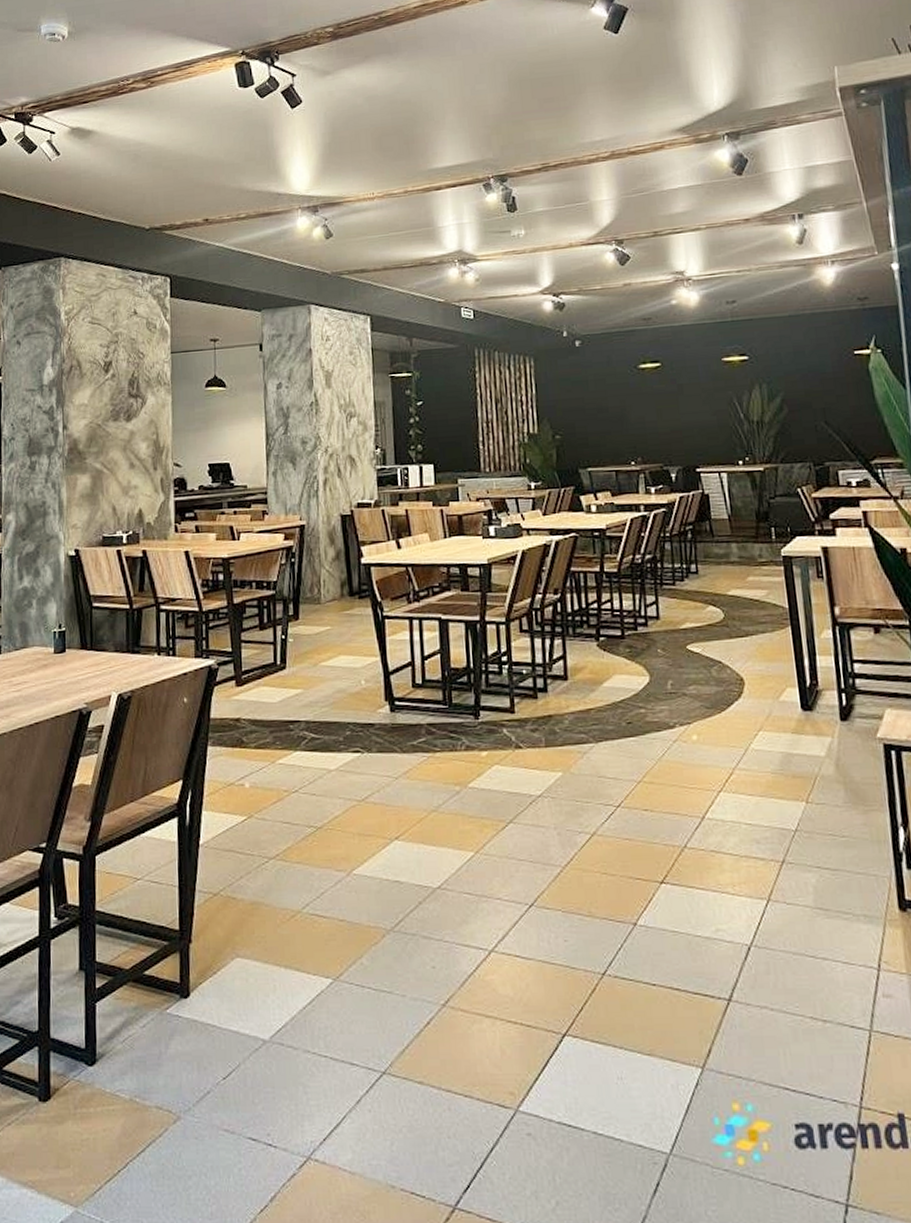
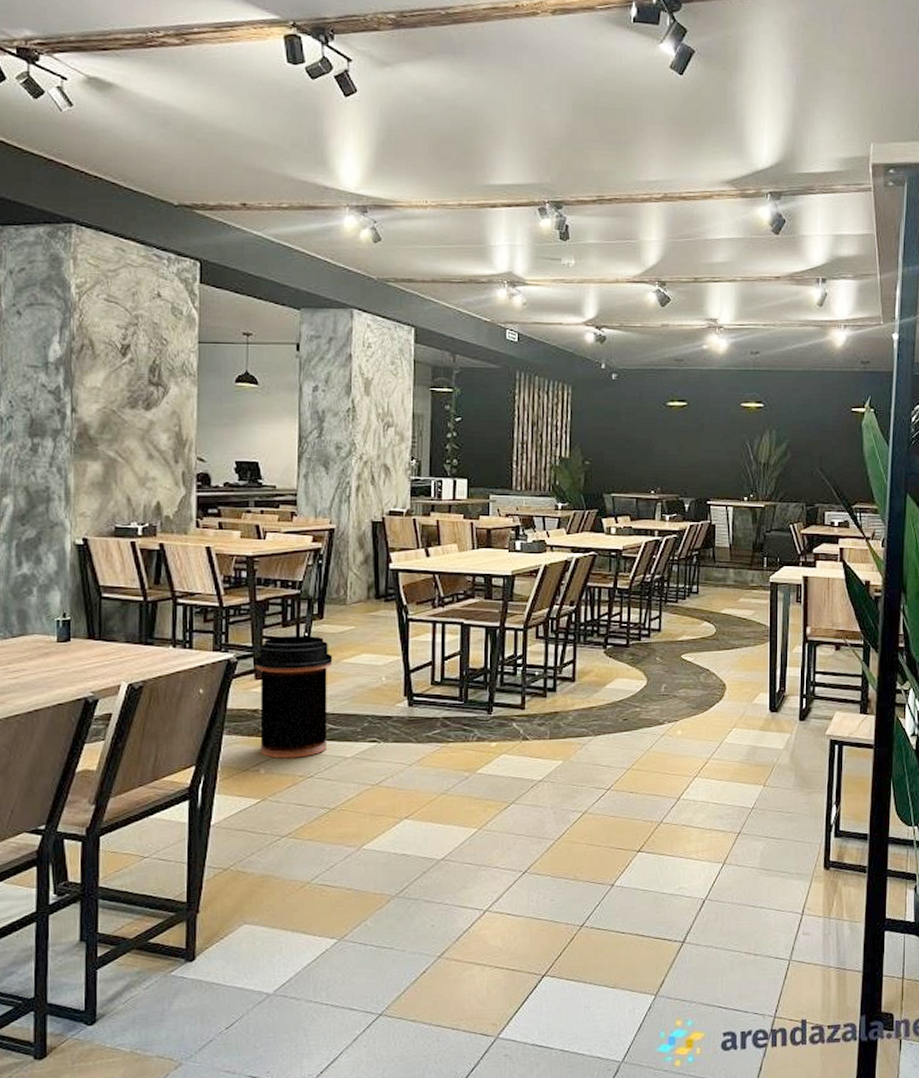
trash can: none [235,638,311,772] -> present [255,636,333,759]

